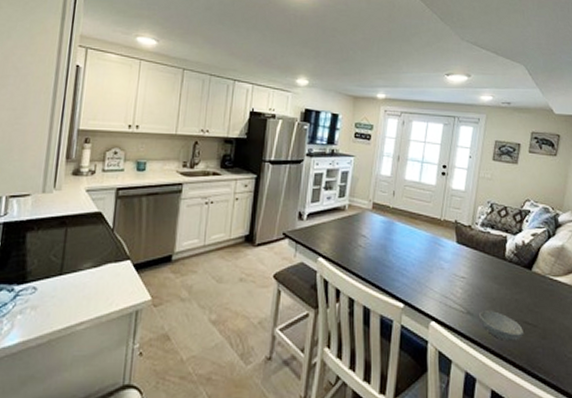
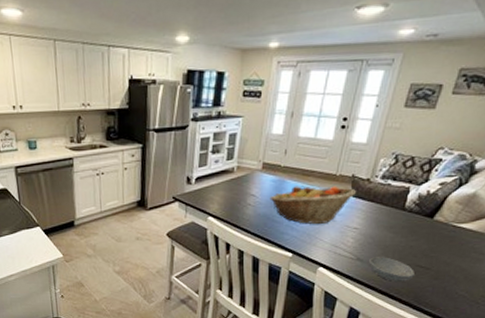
fruit basket: none [380,228,460,272] -> present [269,186,356,225]

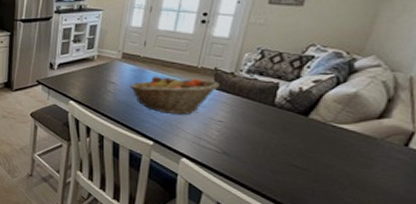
bowl: present [369,257,415,281] -> none [237,152,289,181]

